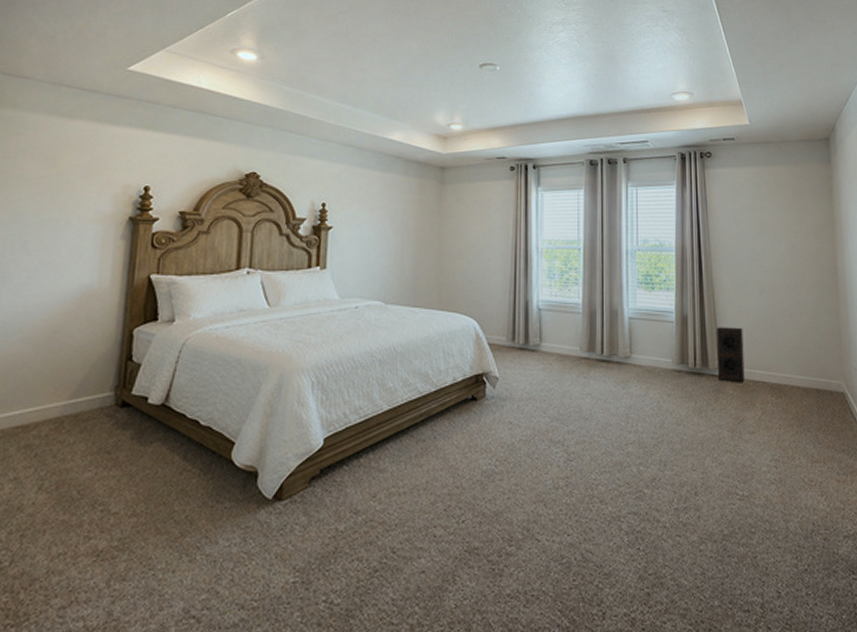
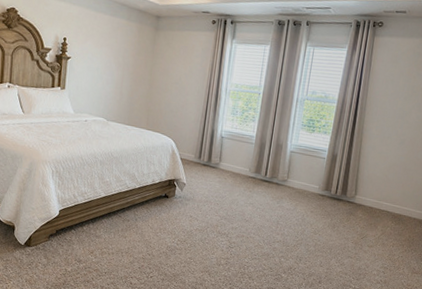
speaker: present [717,327,745,383] -> none [352,166,380,210]

